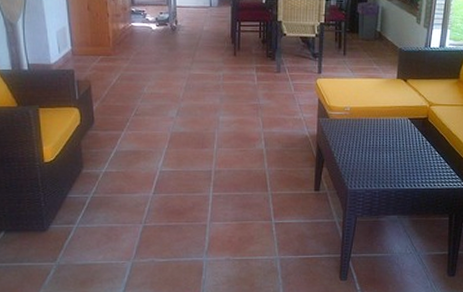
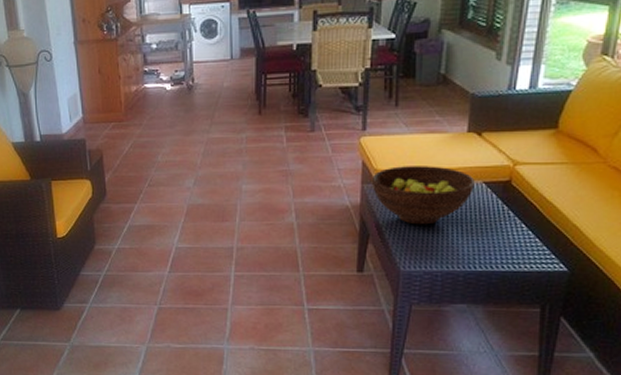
fruit bowl: none [325,104,402,152] -> present [371,166,475,225]

